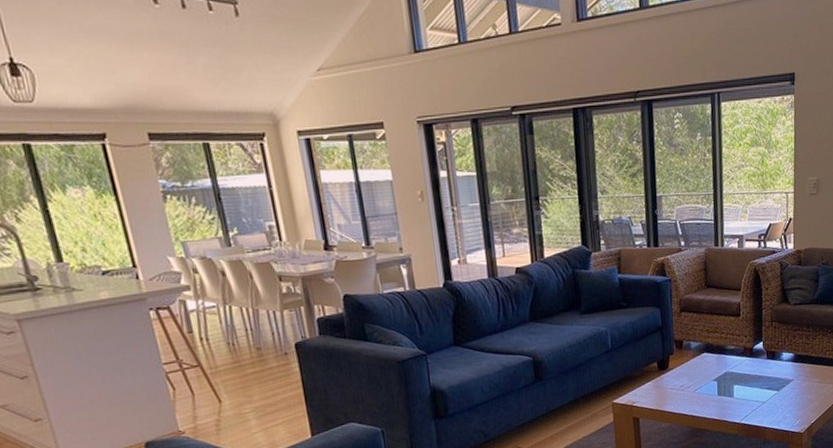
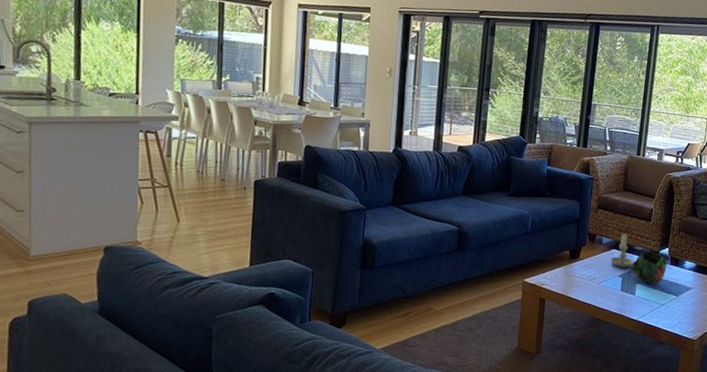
candle: none [702,333,728,371] -> present [610,233,635,268]
decorative bowl: none [725,348,764,384] -> present [631,251,667,284]

